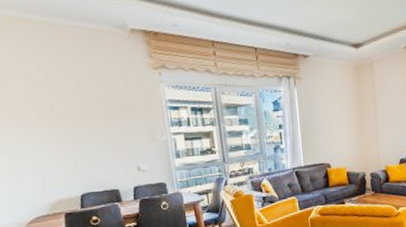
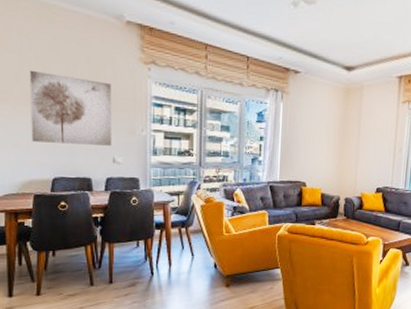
wall art: none [41,90,134,162] -> present [29,70,111,146]

